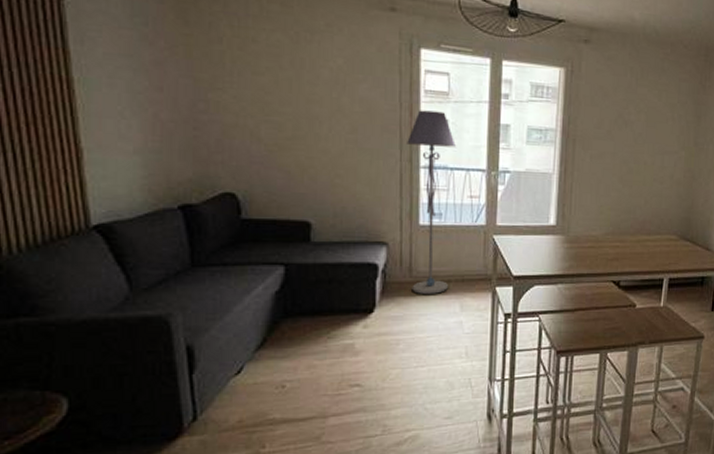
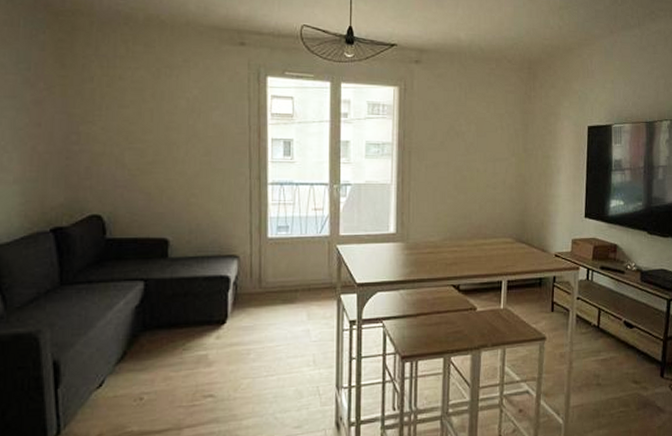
floor lamp: present [407,110,456,295] -> none [255,131,300,305]

